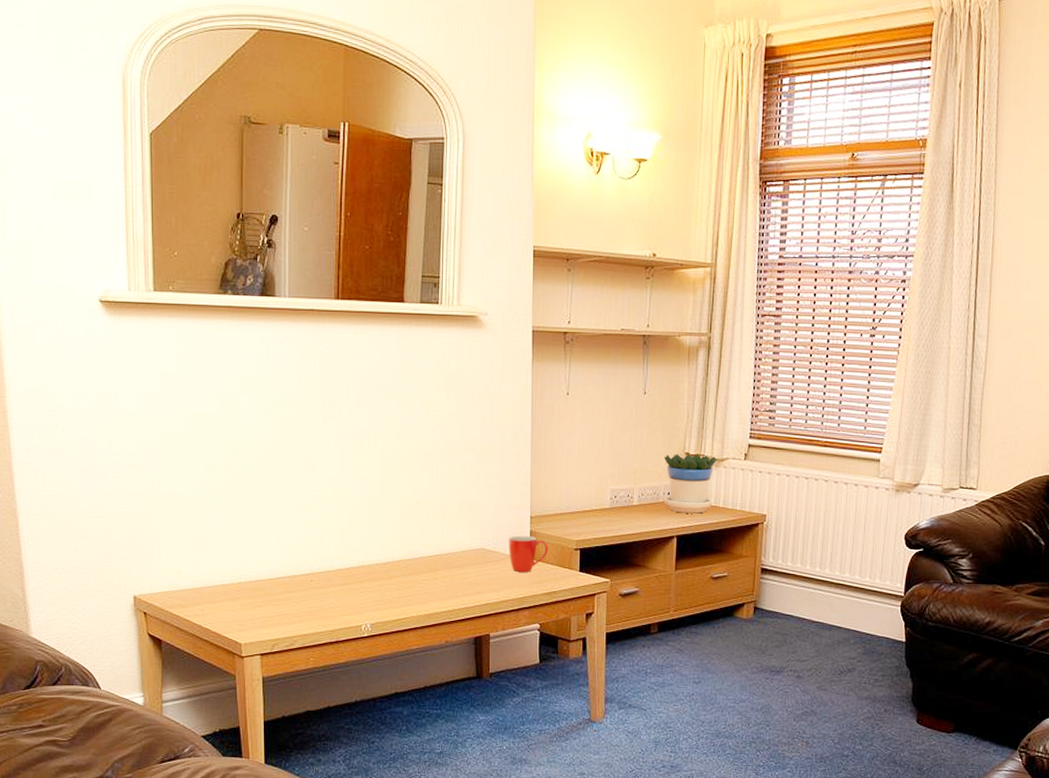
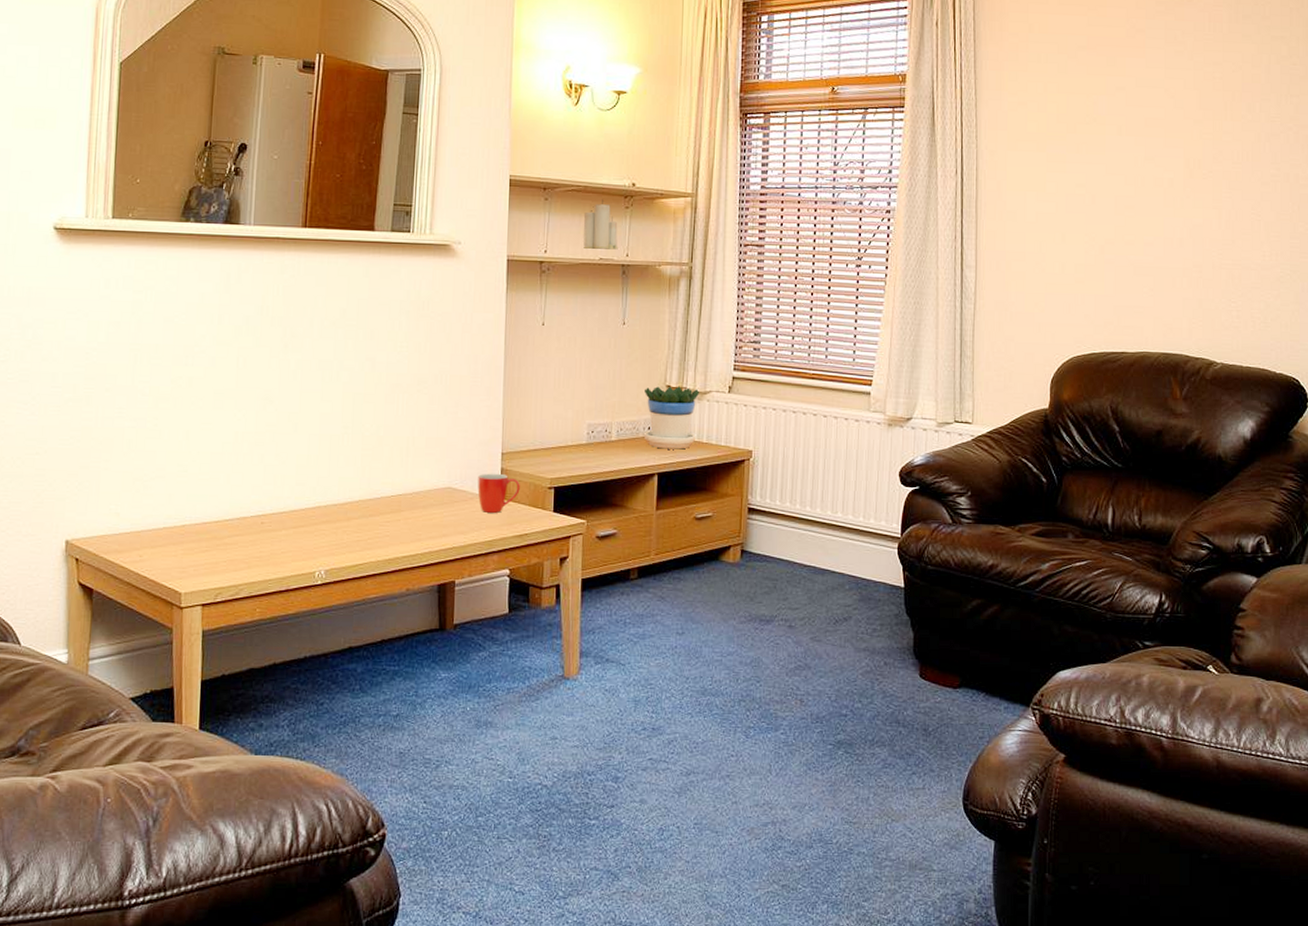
candle: none [606,270,639,321] -> present [583,199,618,250]

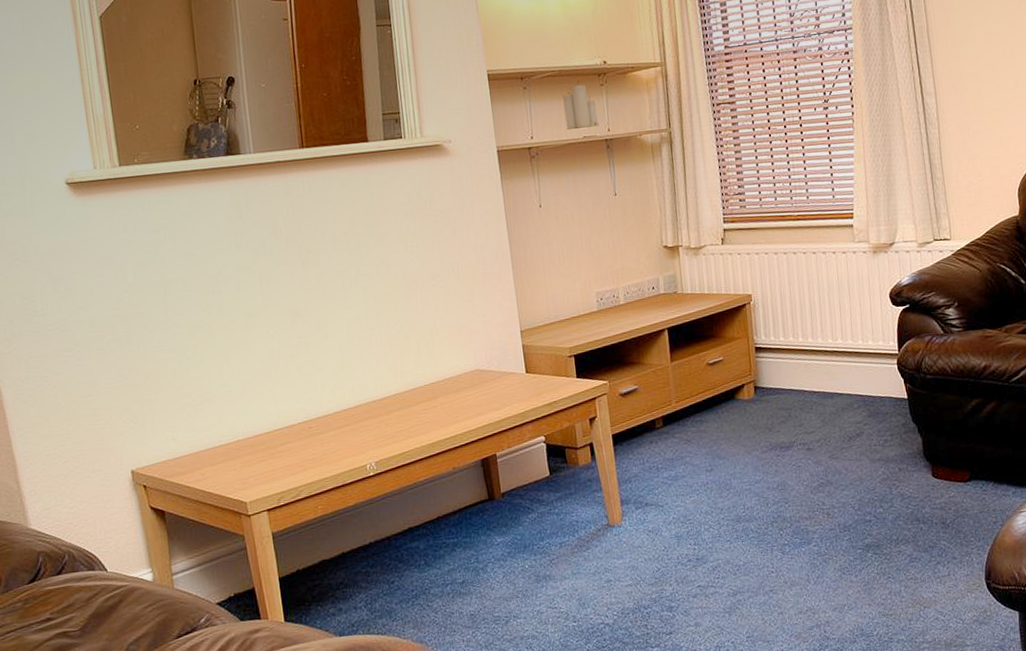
mug: present [477,473,520,513] -> none [502,350,543,388]
flowerpot: present [643,386,699,450] -> none [644,245,698,306]

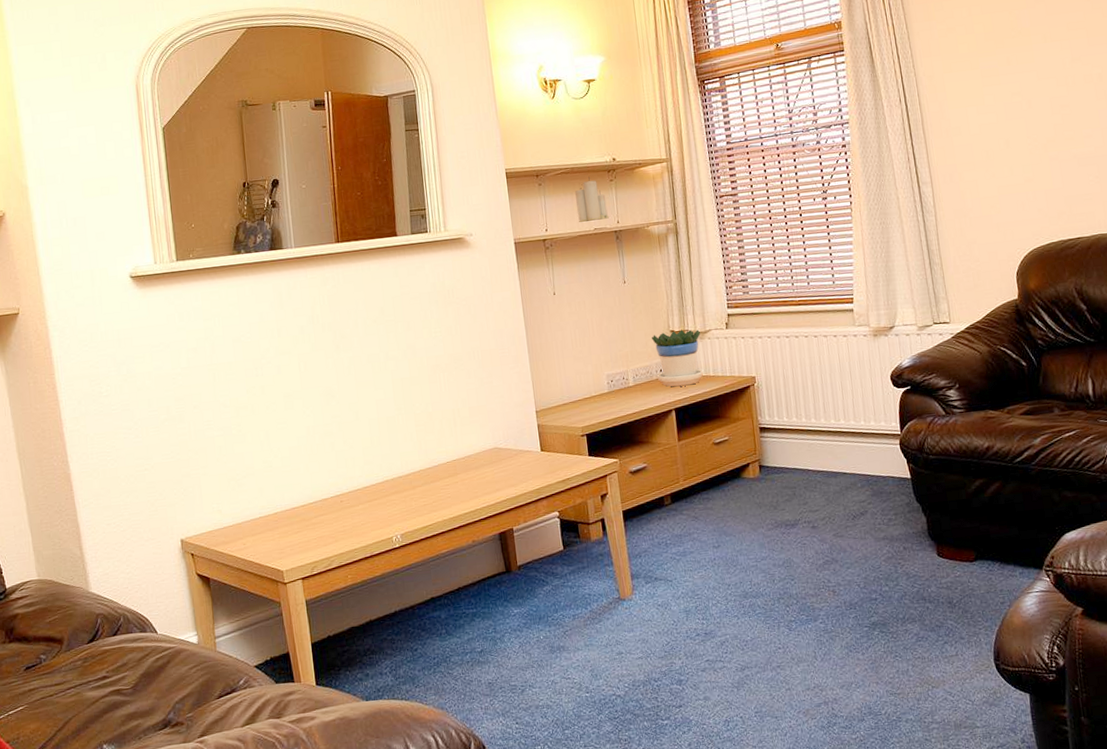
flowerpot: none [644,245,698,306] -> present [652,329,704,387]

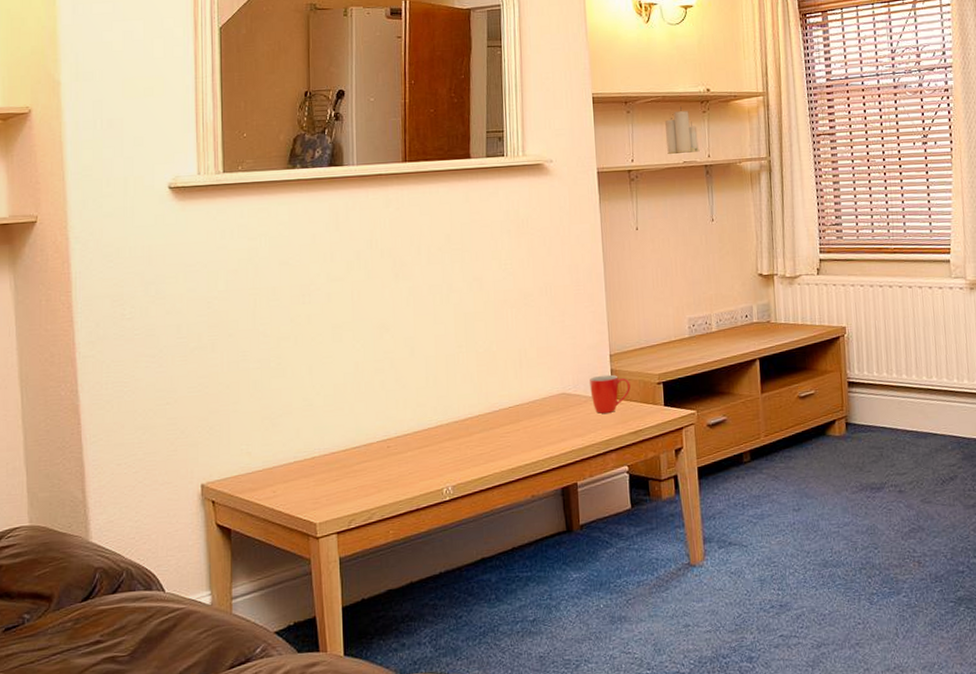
mug: none [519,429,557,465] -> present [590,374,631,414]
flowerpot: present [652,329,704,387] -> none [738,273,792,335]

